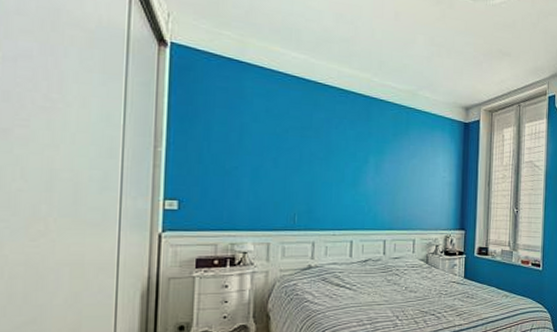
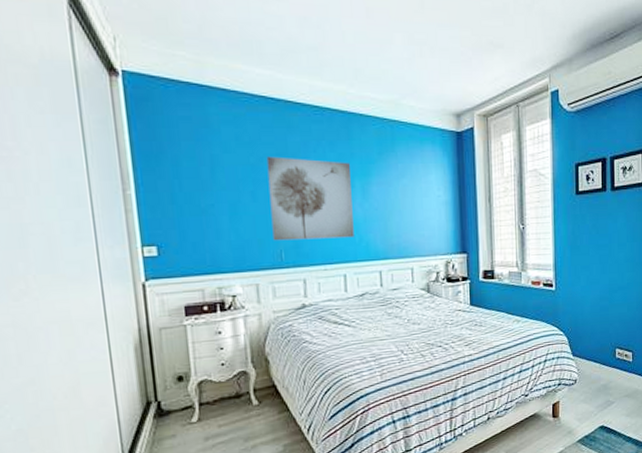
wall art: none [289,129,367,208] -> present [266,156,354,241]

